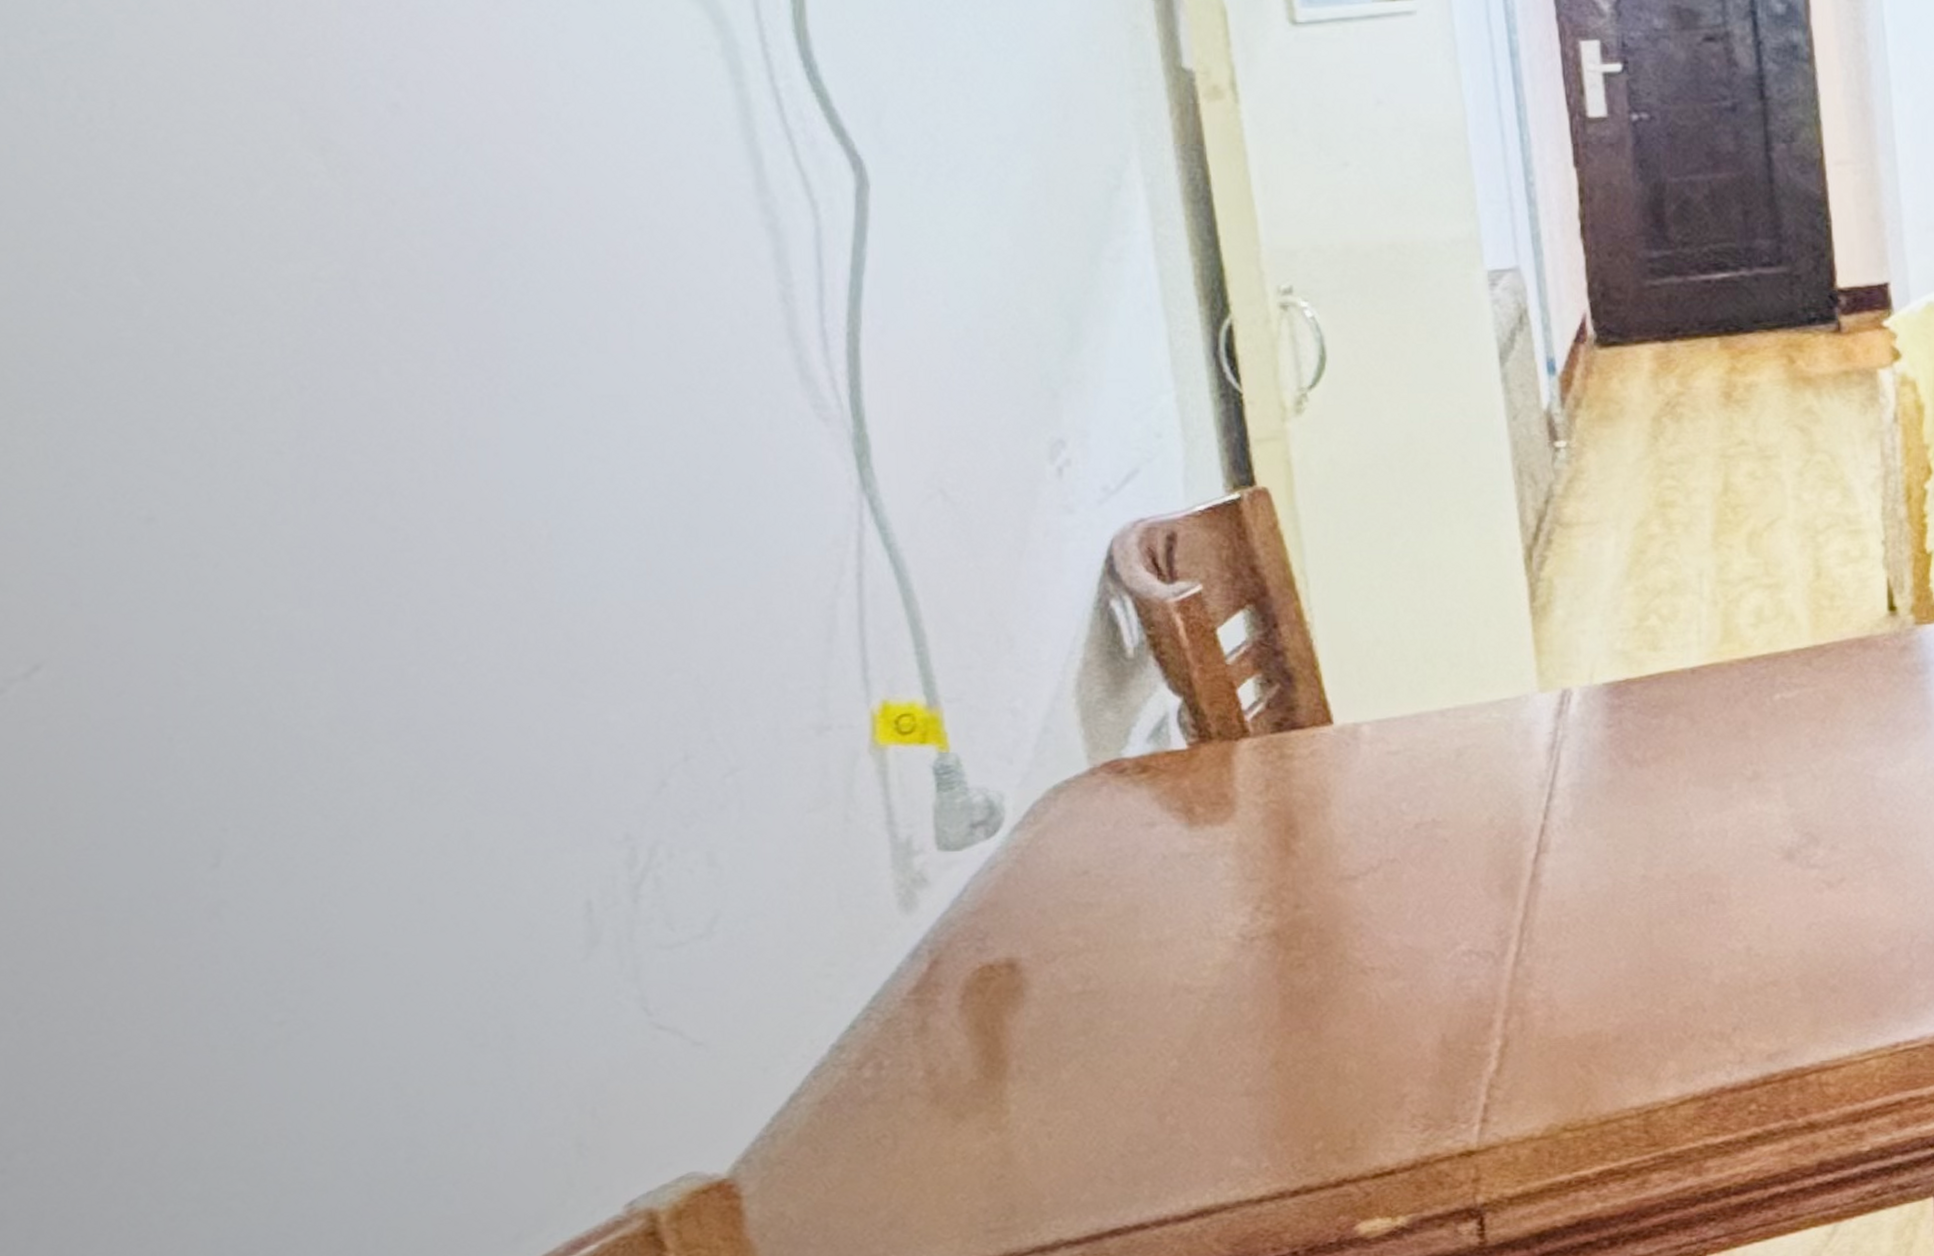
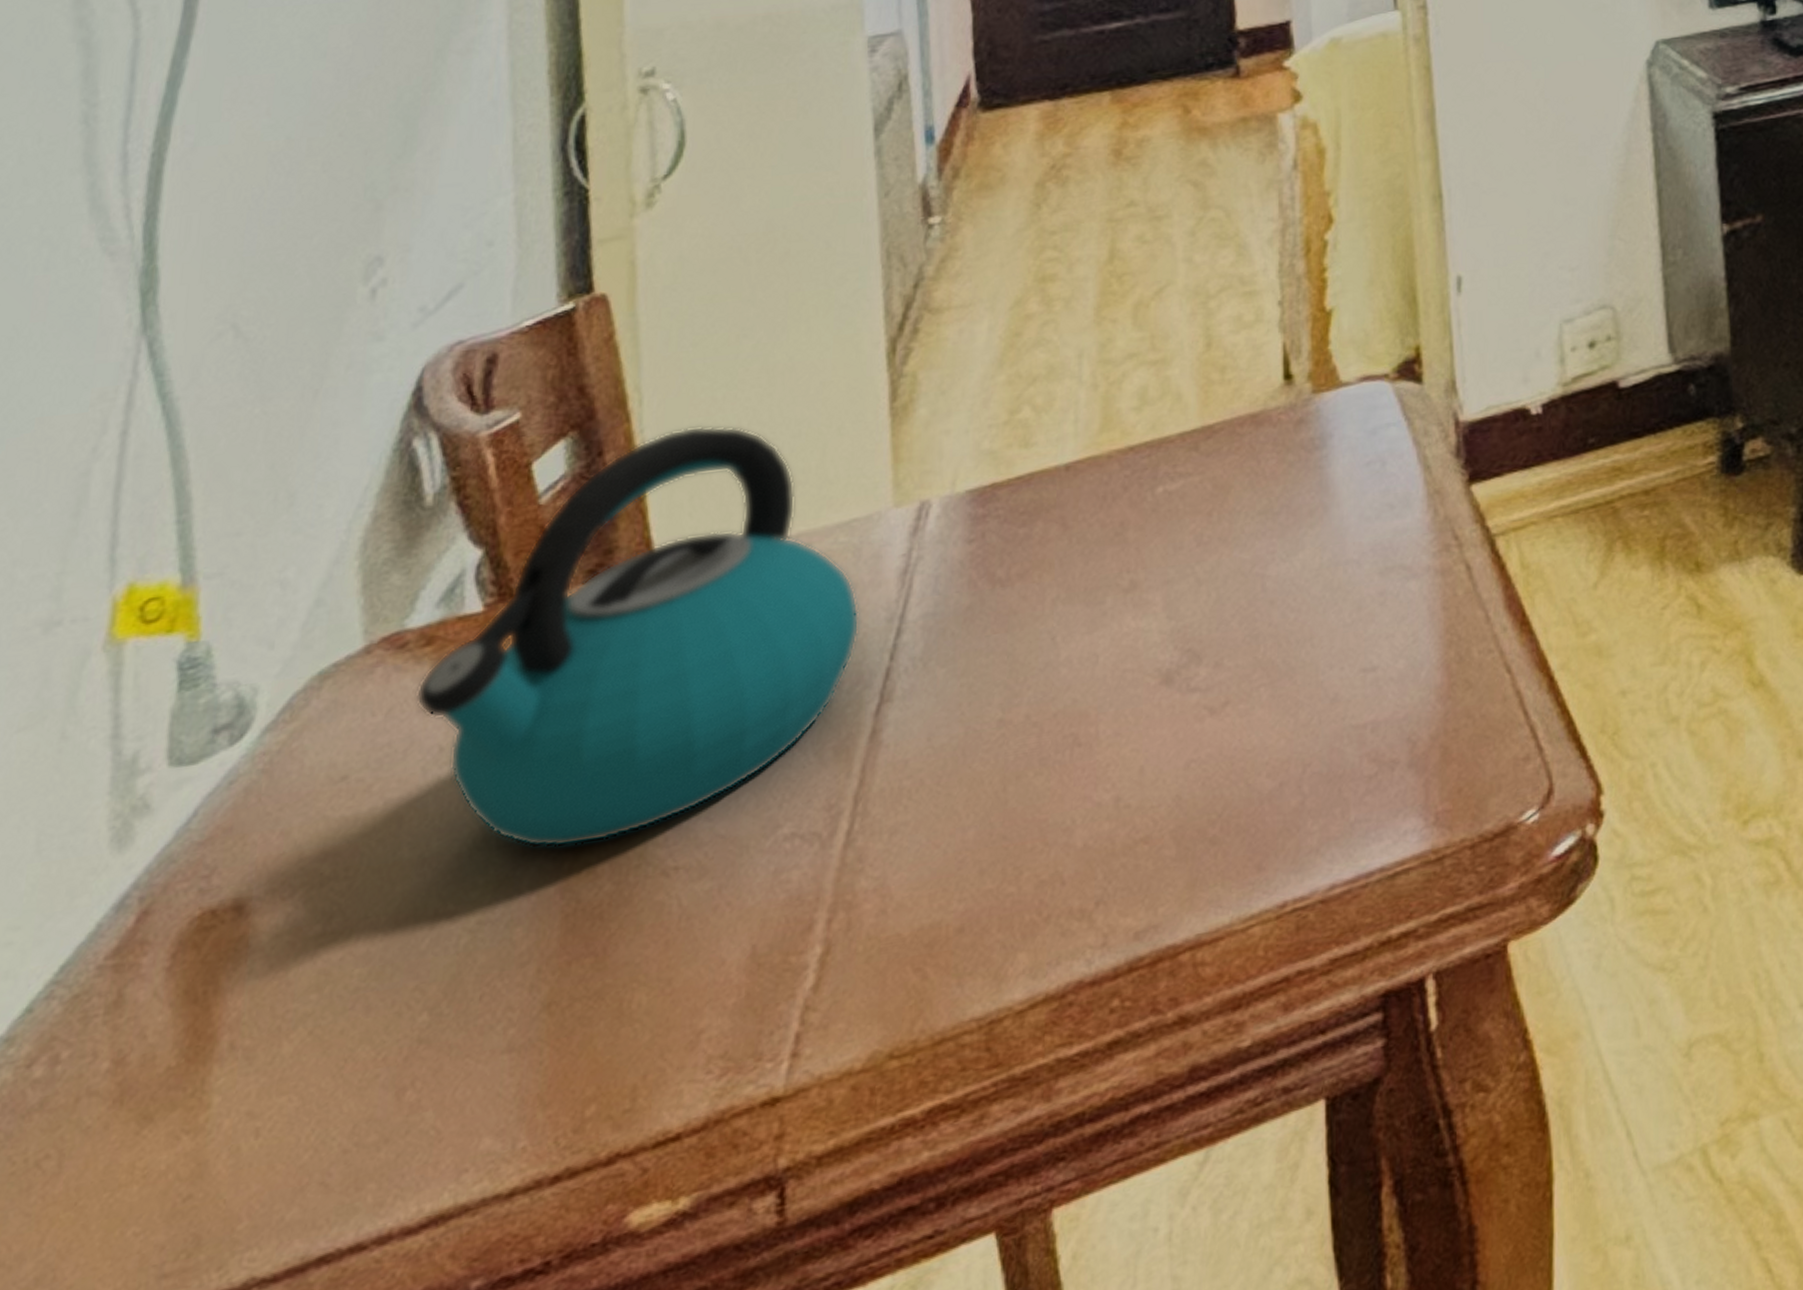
kettle: none [1138,609,1516,943] -> present [416,426,860,848]

